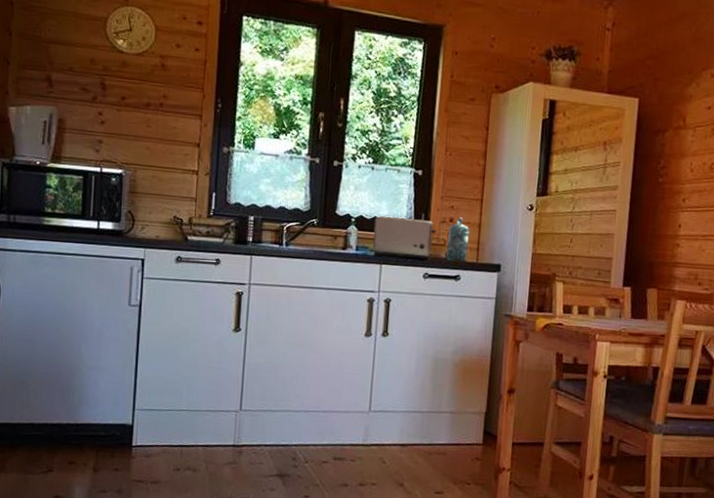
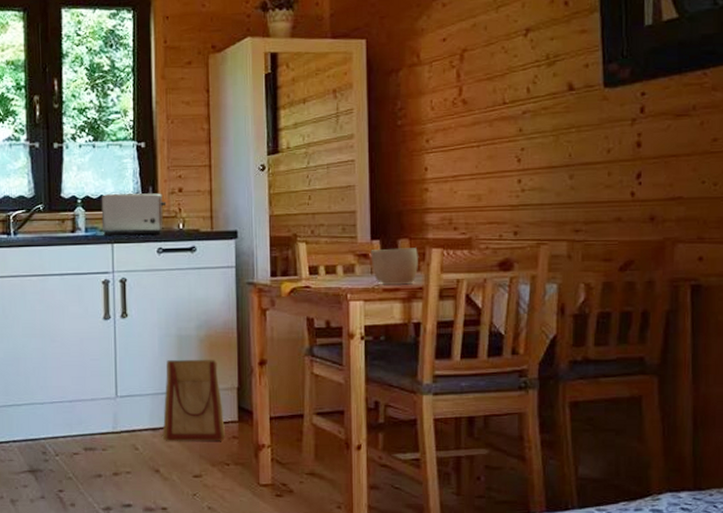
shopping bag: none [409,381,470,461] -> present [162,359,226,441]
canister: present [445,217,470,262] -> none [178,186,202,232]
cup: none [621,295,665,331] -> present [371,248,419,285]

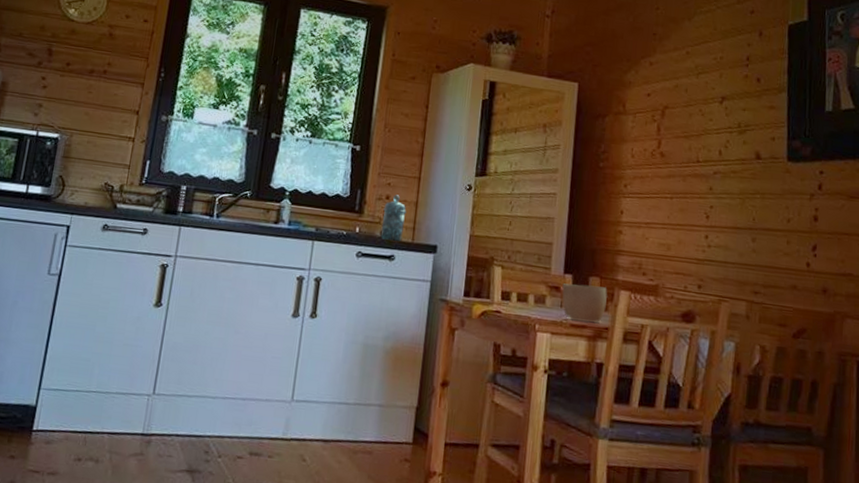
toaster: present [101,193,167,237] -> none [305,190,372,240]
shopping bag: present [162,359,226,441] -> none [332,368,400,463]
canister: none [178,186,202,232] -> present [380,194,407,242]

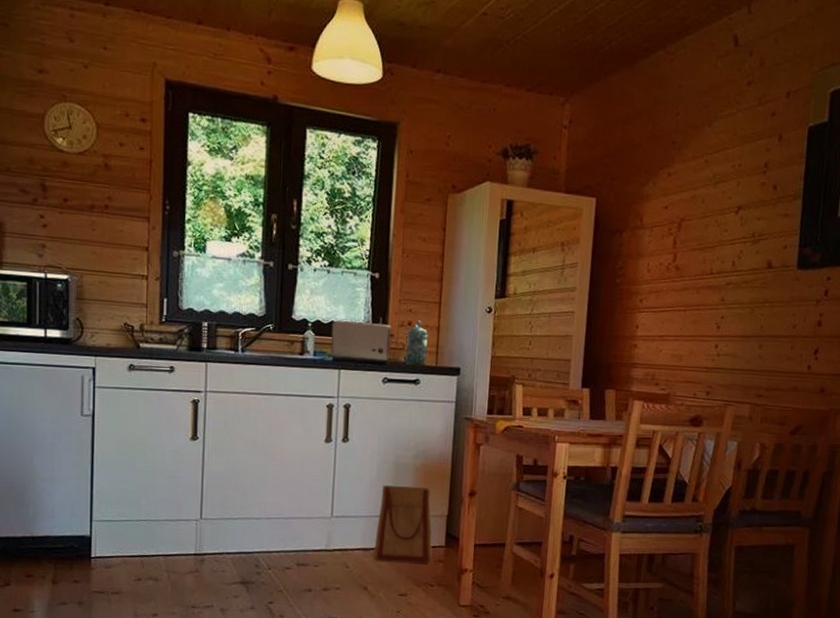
toaster: none [305,190,372,240] -> present [330,320,395,366]
shopping bag: none [332,368,400,463] -> present [373,485,433,564]
cup: present [562,283,608,322] -> none [579,397,623,431]

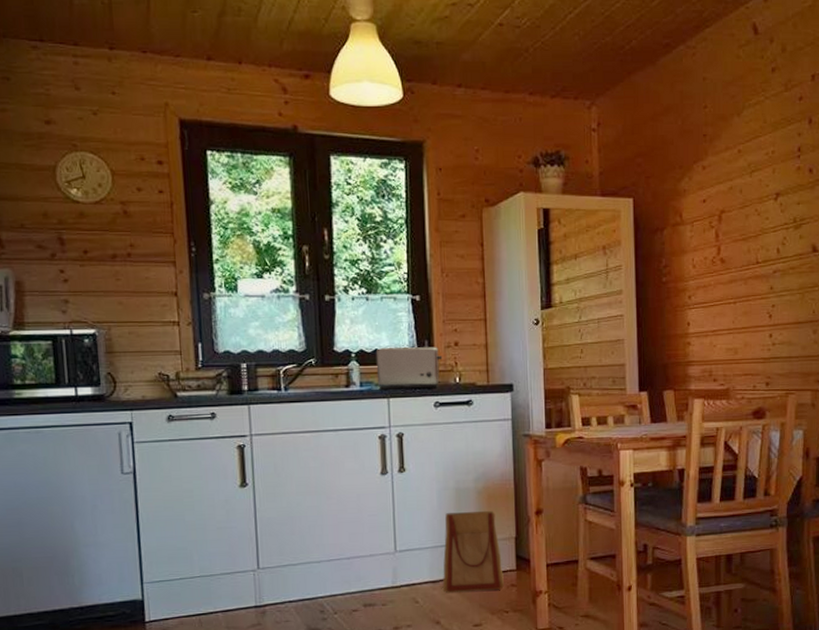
canister: present [404,320,429,366] -> none [454,340,478,386]

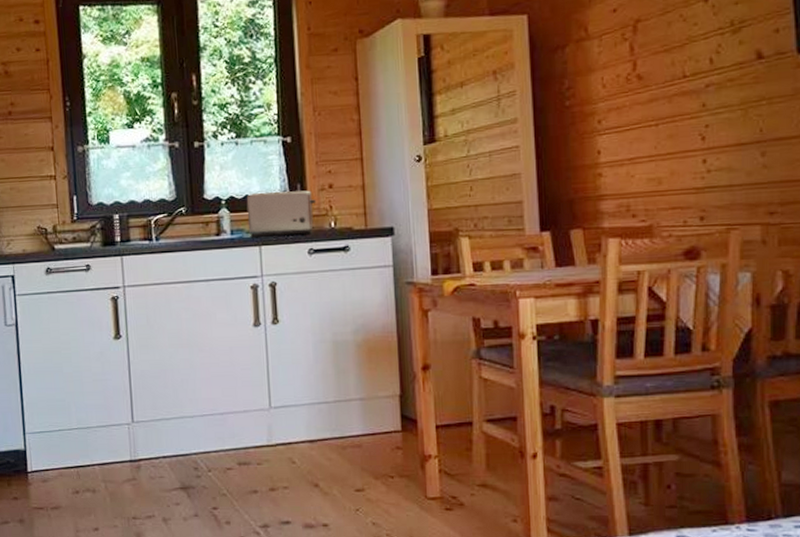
shopping bag: present [442,510,505,593] -> none [320,365,389,453]

